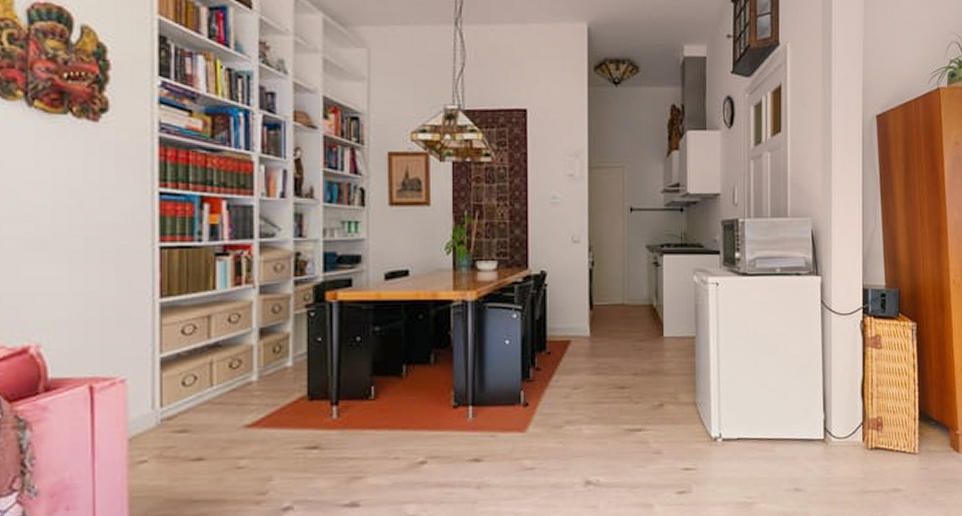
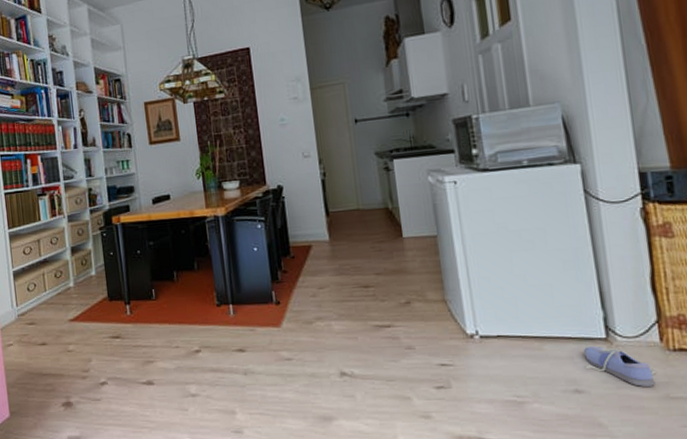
shoe: none [806,446,856,483] -> present [584,345,656,387]

